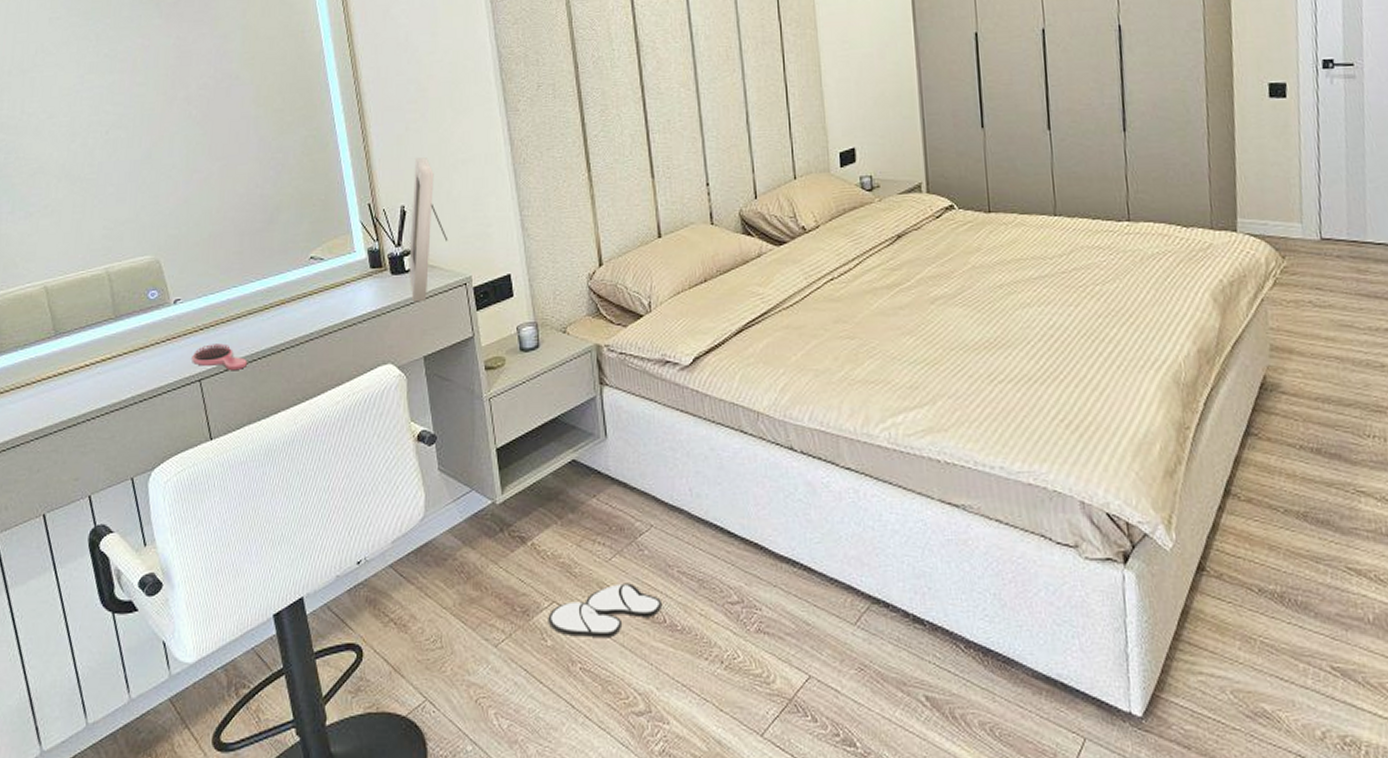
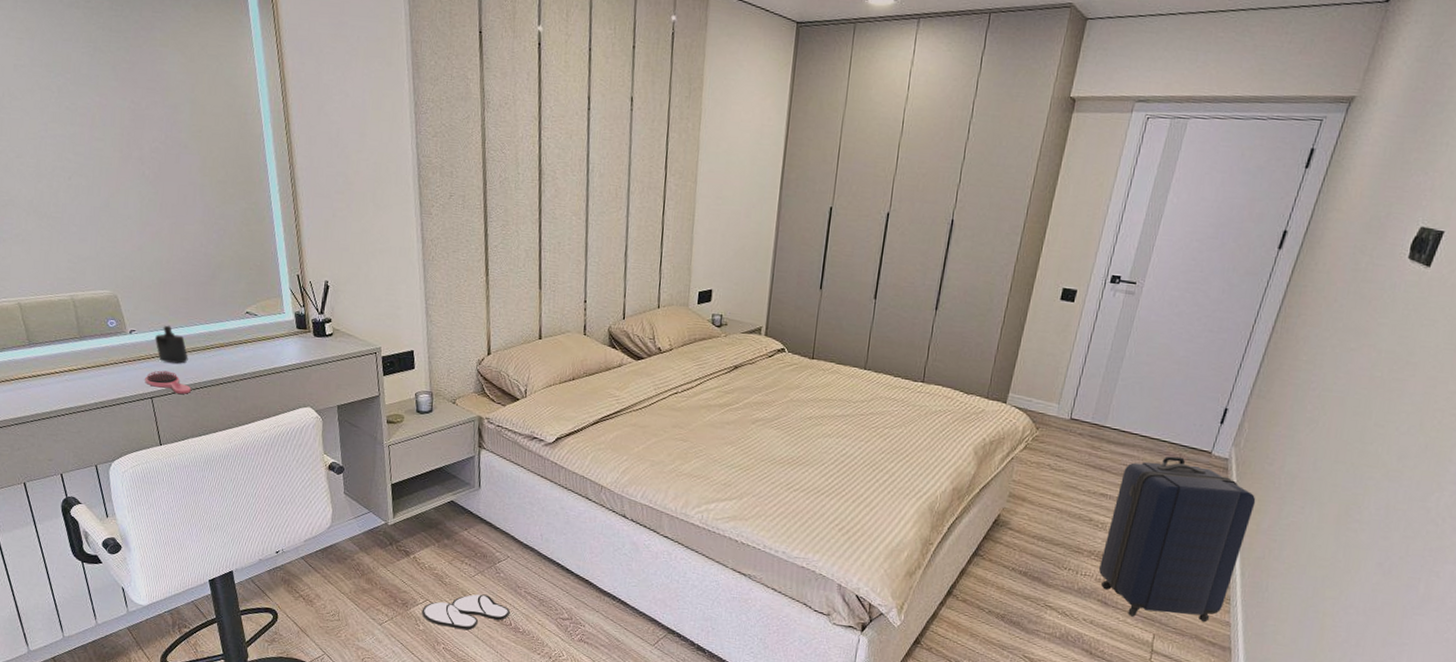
perfume bottle: none [204,287,243,333] -> present [155,325,188,363]
picture frame: present [409,158,448,302] -> none [329,242,364,362]

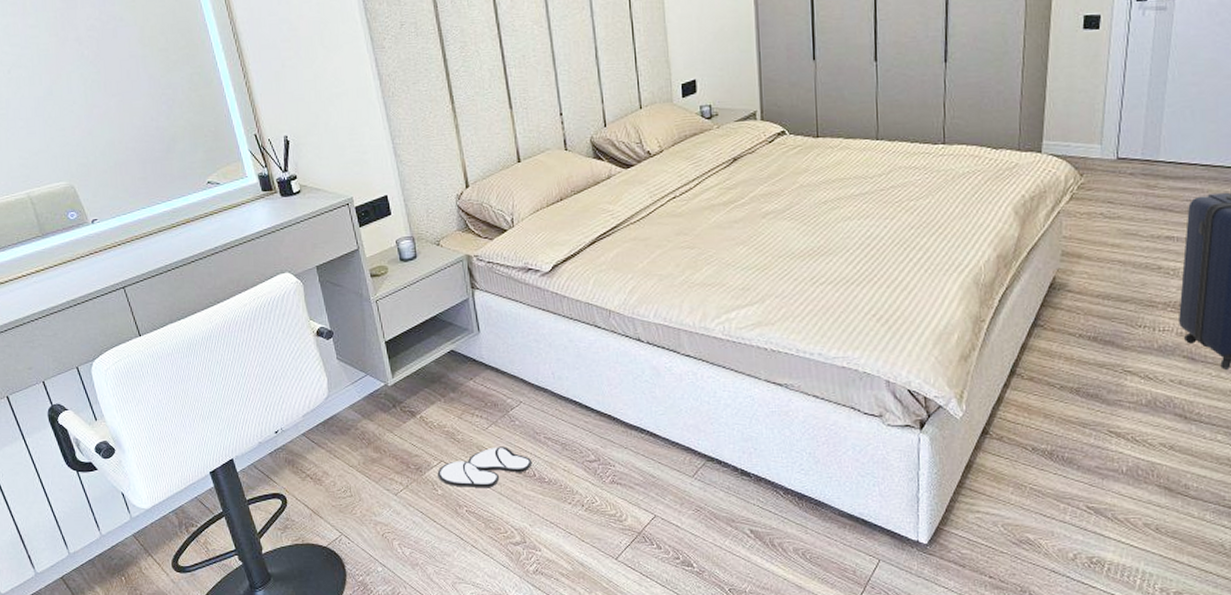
hairbrush: present [145,370,192,394] -> none [114,256,164,279]
perfume bottle: present [155,325,188,363] -> none [118,208,155,248]

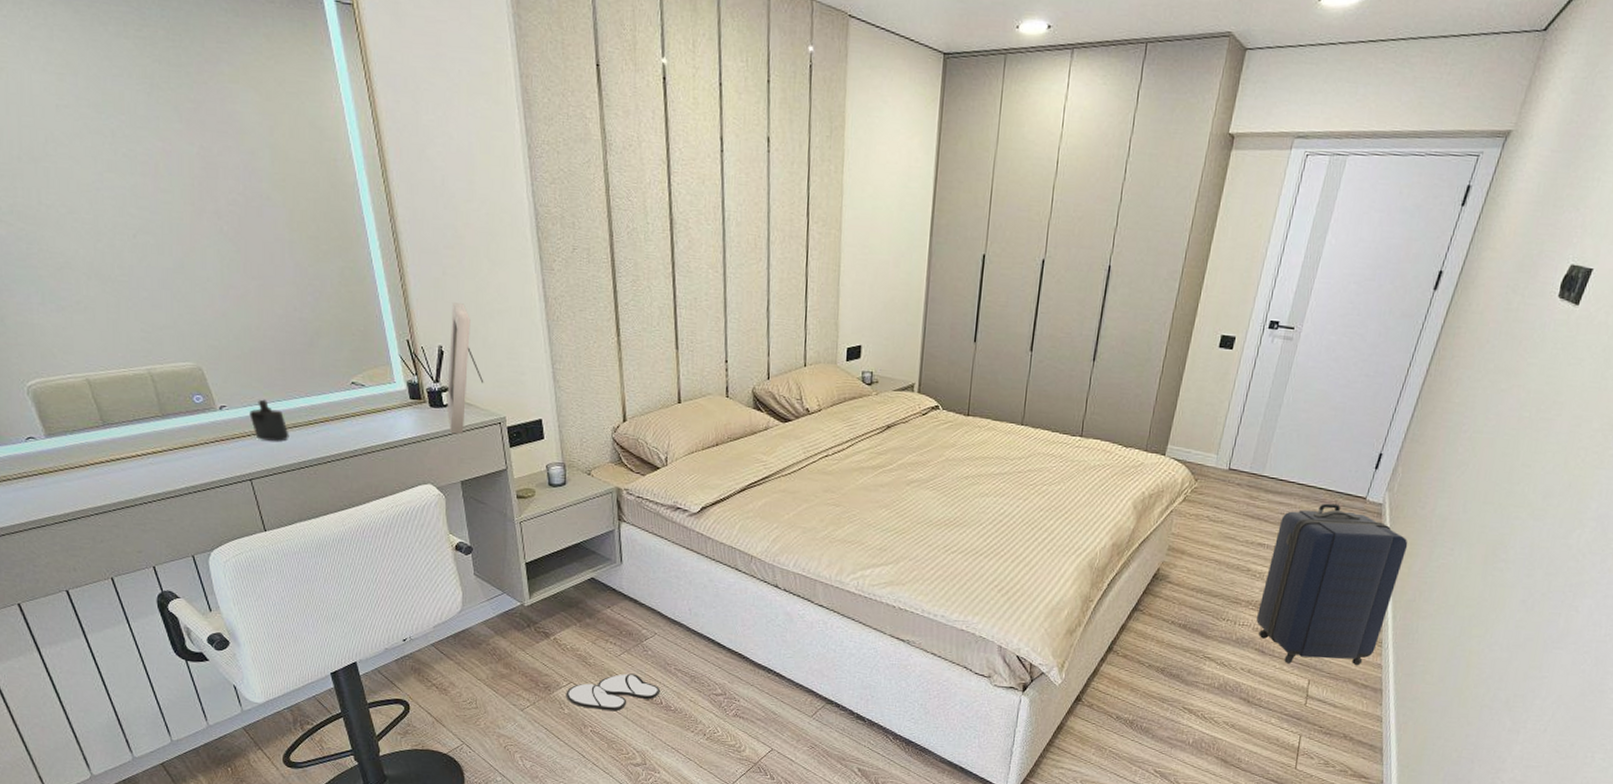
perfume bottle: none [118,208,155,248] -> present [249,399,289,441]
picture frame: none [293,92,330,220] -> present [446,303,484,435]

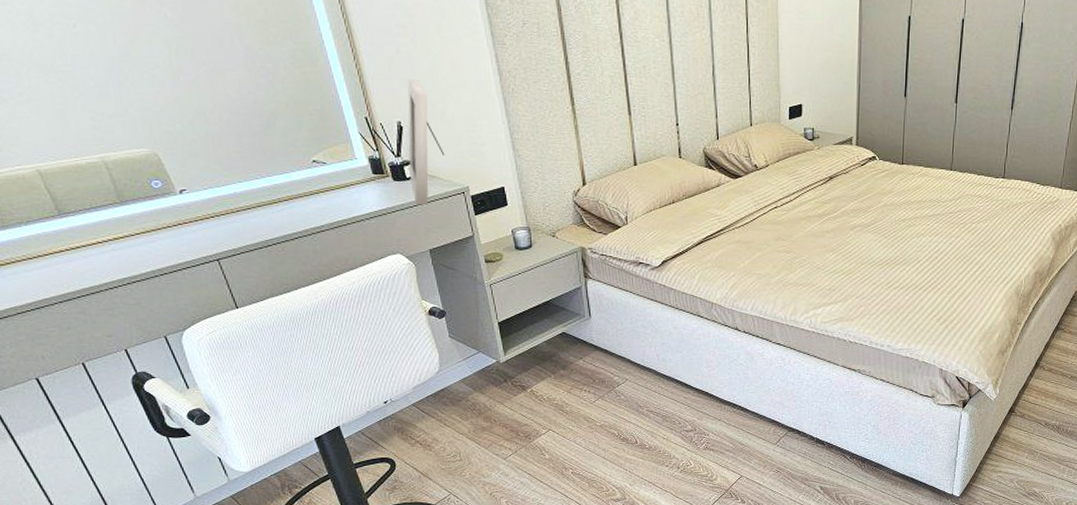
perfume bottle: present [249,399,289,441] -> none [211,181,254,221]
slippers: present [565,673,661,711] -> none [545,418,635,453]

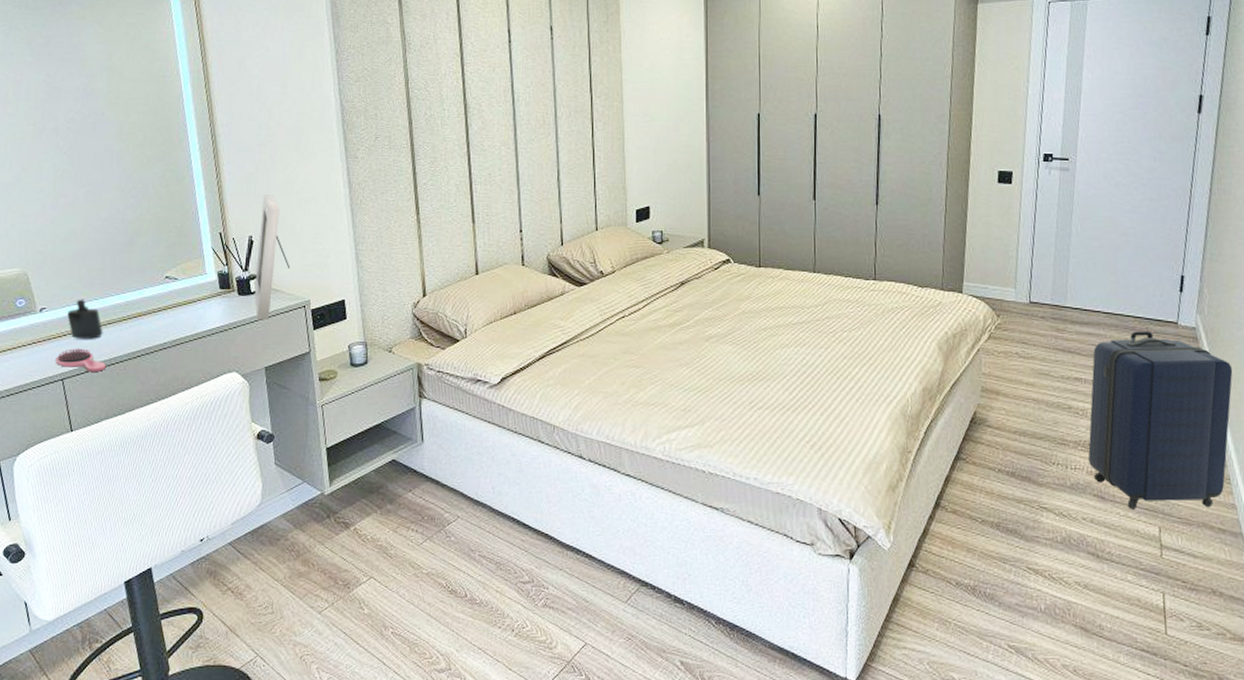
hairbrush: none [207,230,264,252] -> present [55,348,107,372]
perfume bottle: none [211,181,254,221] -> present [67,299,103,339]

